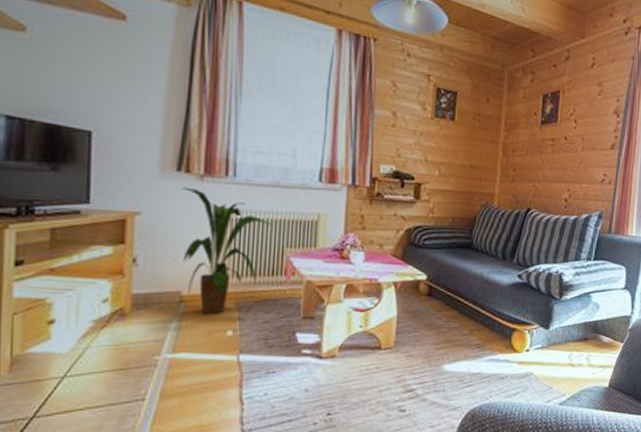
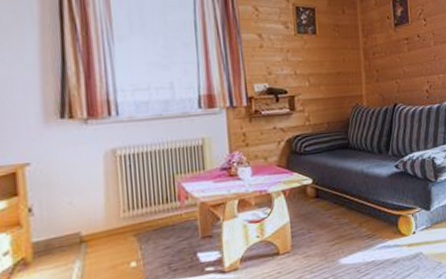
house plant: present [181,187,272,314] -> none [67,132,160,250]

